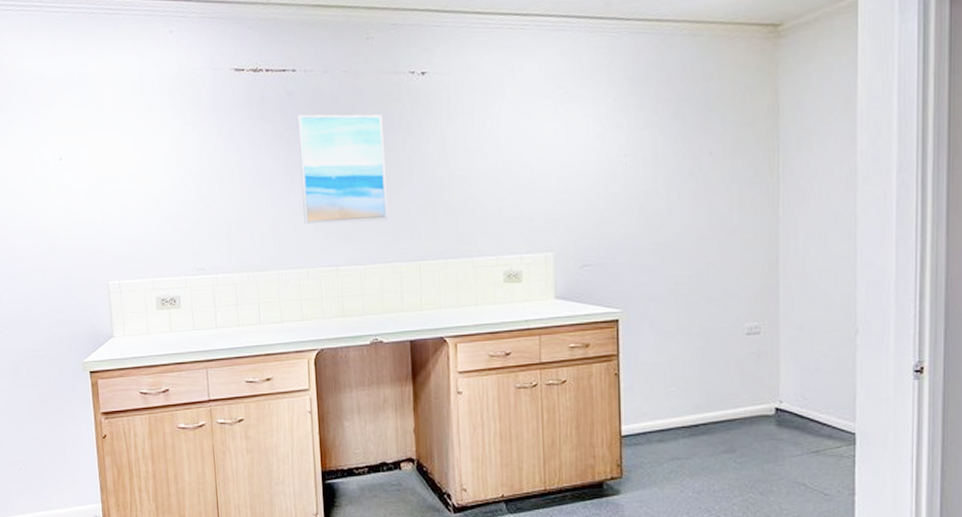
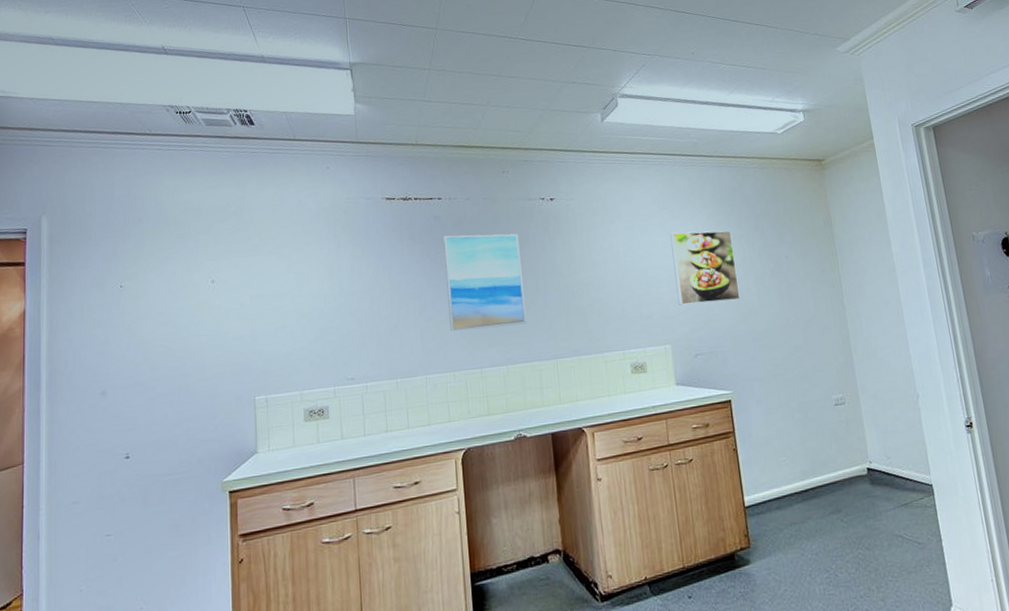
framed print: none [564,117,645,207] -> present [670,230,740,305]

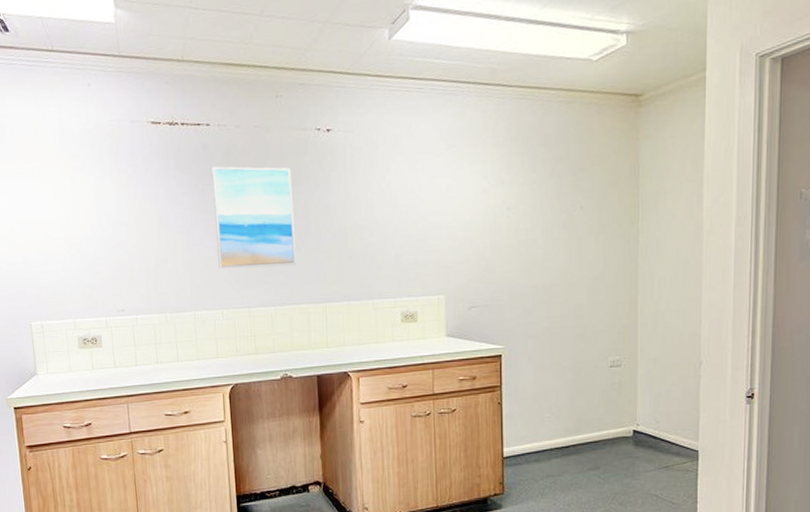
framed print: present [670,230,740,305] -> none [455,173,525,254]

